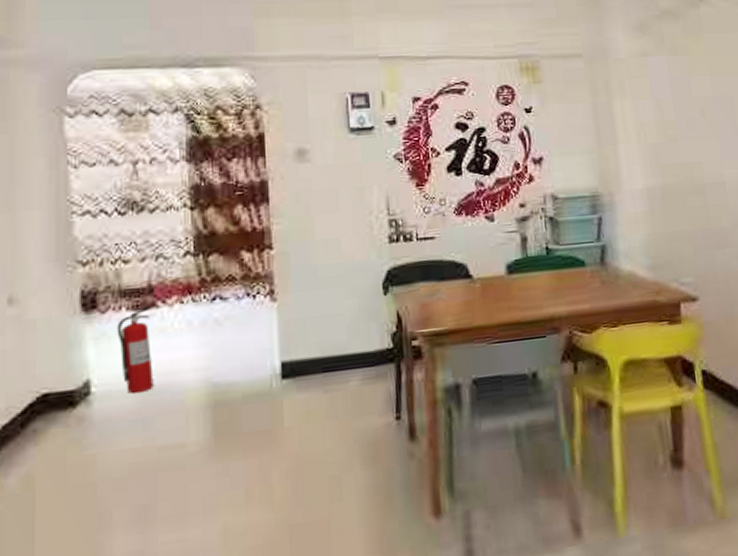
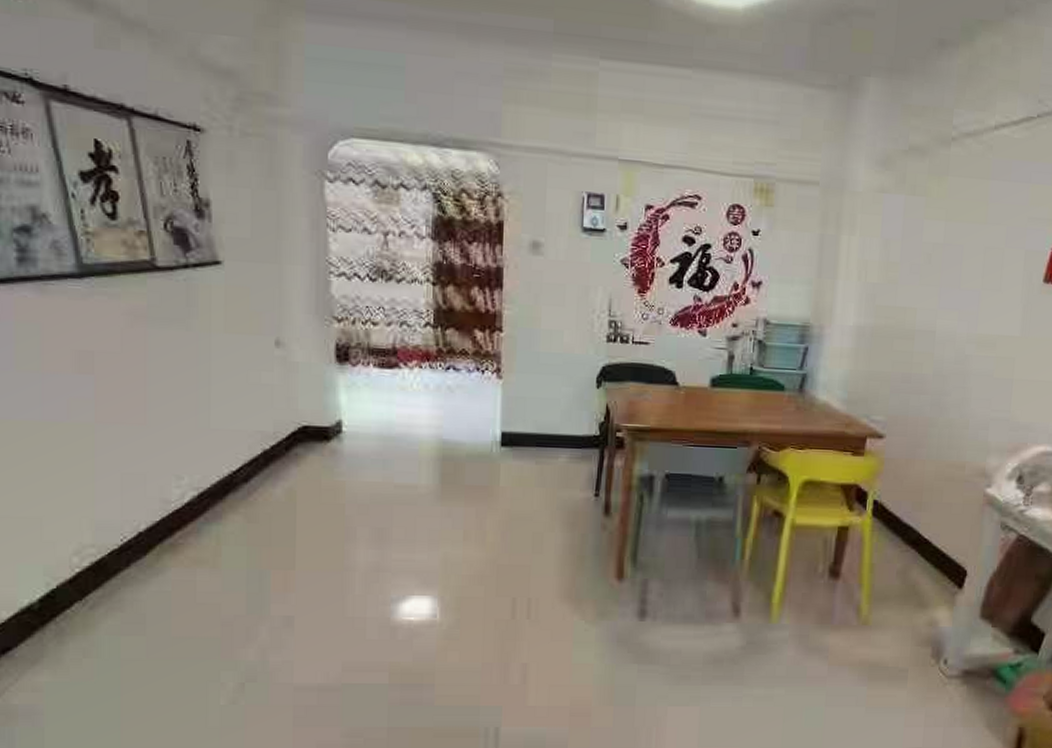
fire extinguisher: present [117,307,154,395] -> none [365,366,394,439]

